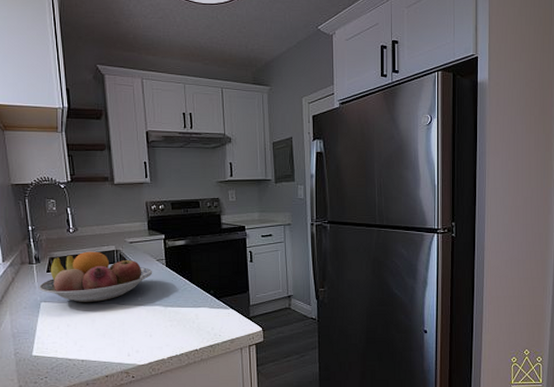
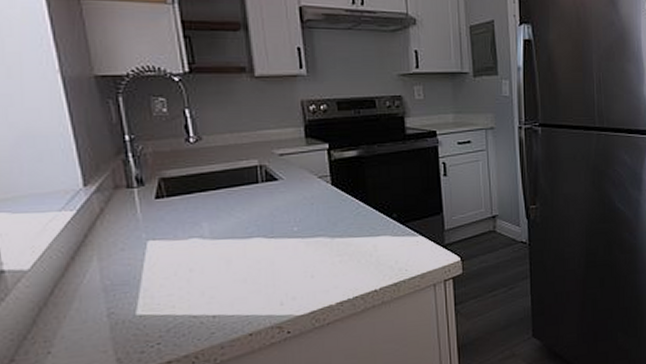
fruit bowl: present [39,251,153,303] -> none [144,167,313,239]

